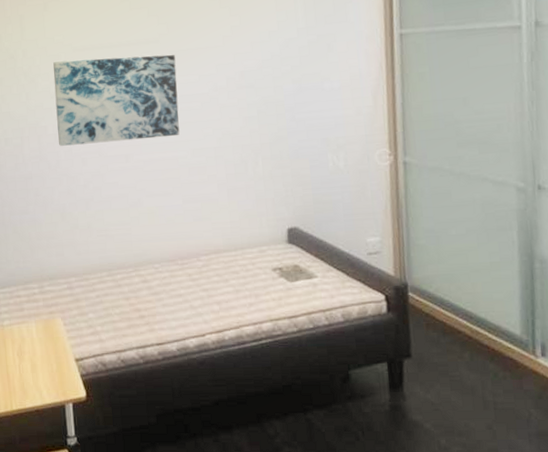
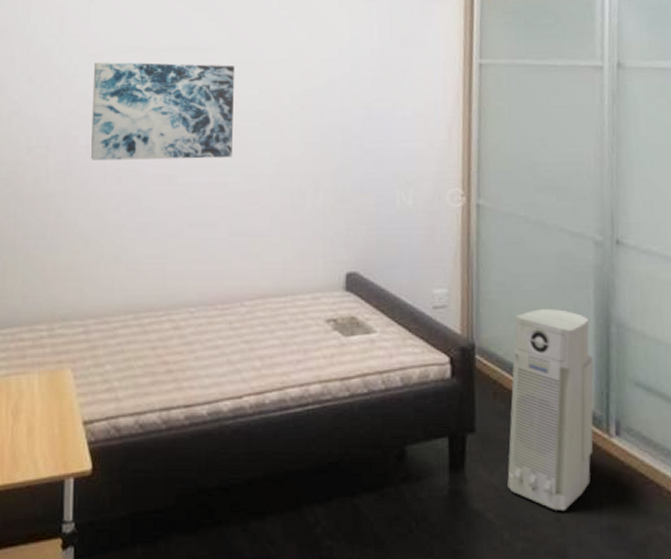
air purifier: none [442,250,521,420] -> present [507,309,594,510]

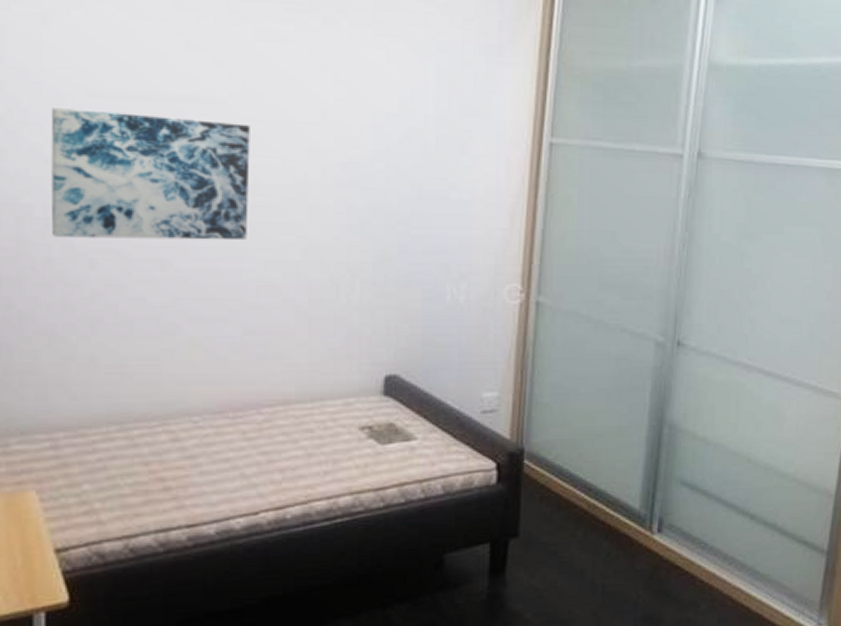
air purifier: present [507,309,594,510] -> none [548,412,644,605]

